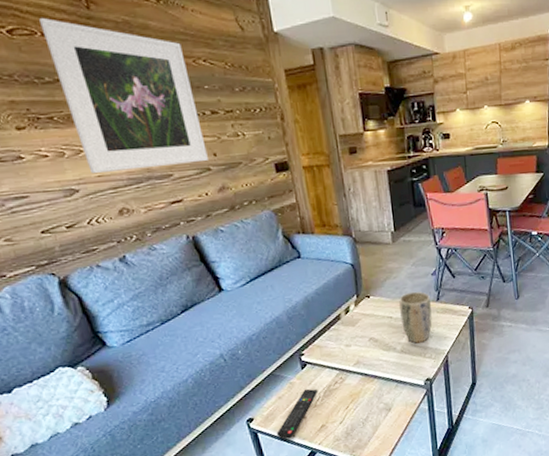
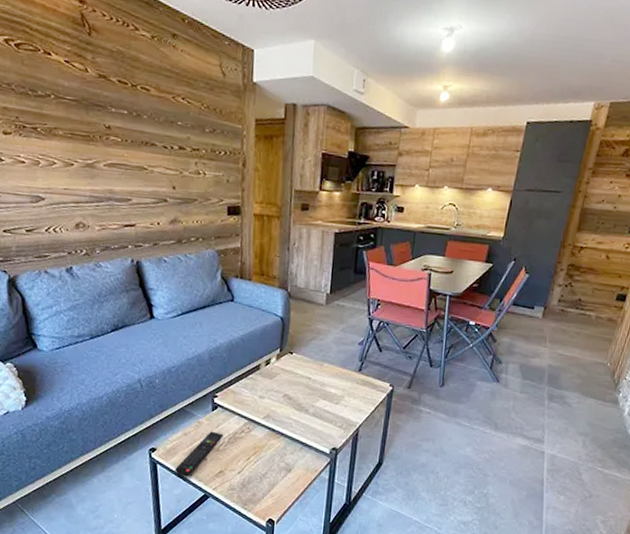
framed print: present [39,17,208,173] -> none [45,36,168,193]
plant pot: present [398,291,432,344] -> none [319,357,352,410]

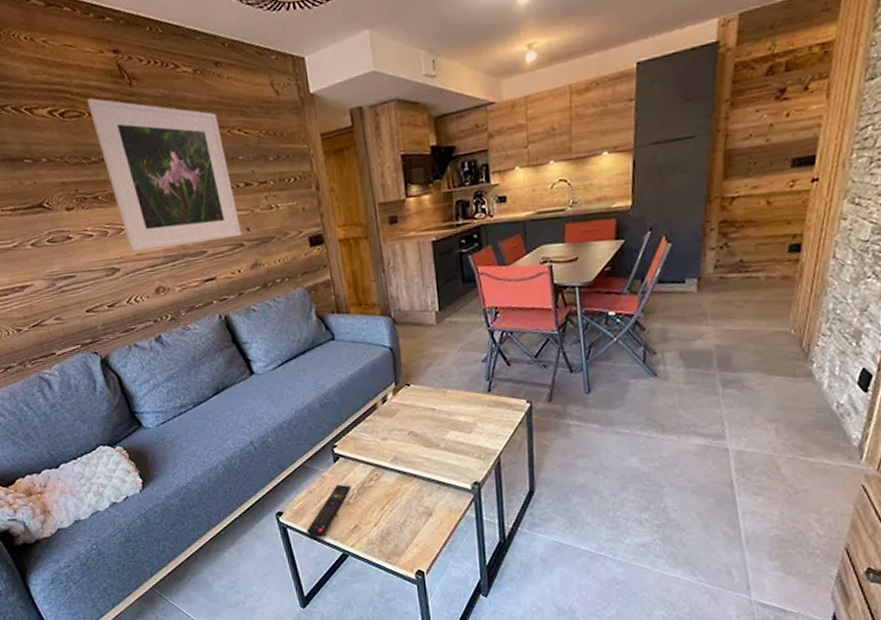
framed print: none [45,36,168,193] -> present [87,97,241,252]

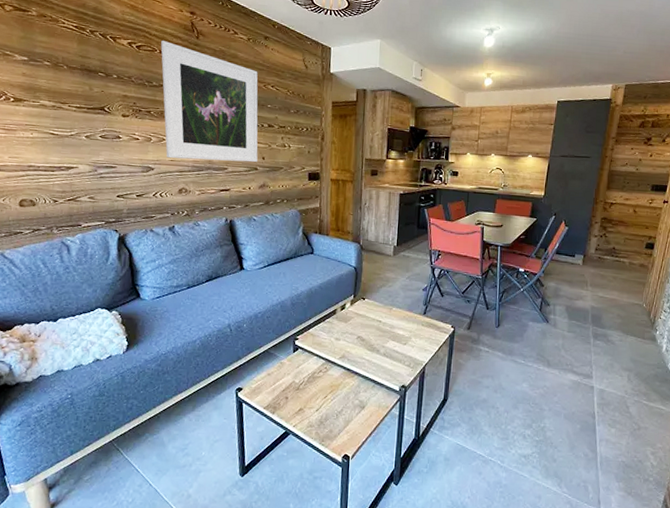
remote control: present [306,484,352,538] -> none [259,371,304,415]

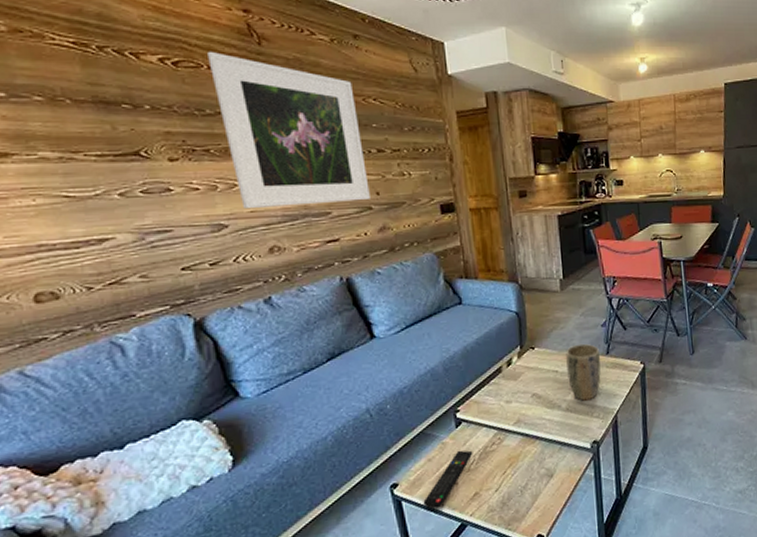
remote control: none [259,371,304,415] -> present [423,450,473,509]
plant pot: none [388,301,418,350] -> present [565,343,601,401]

